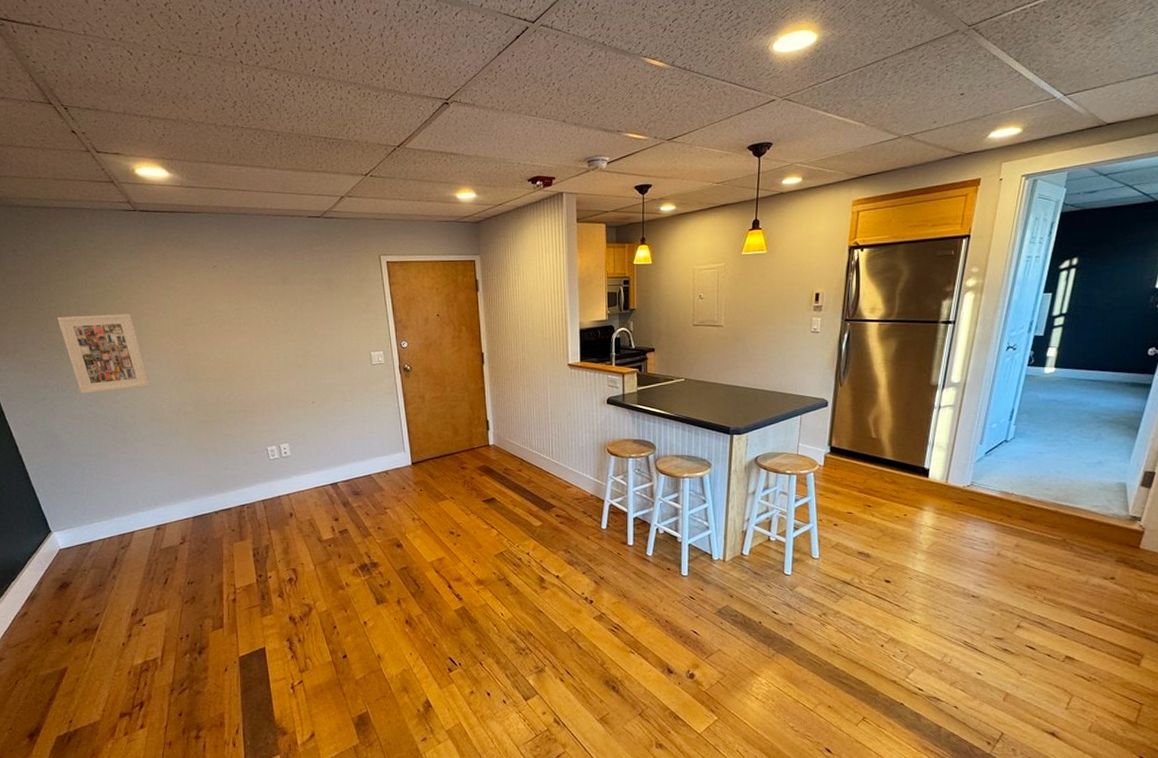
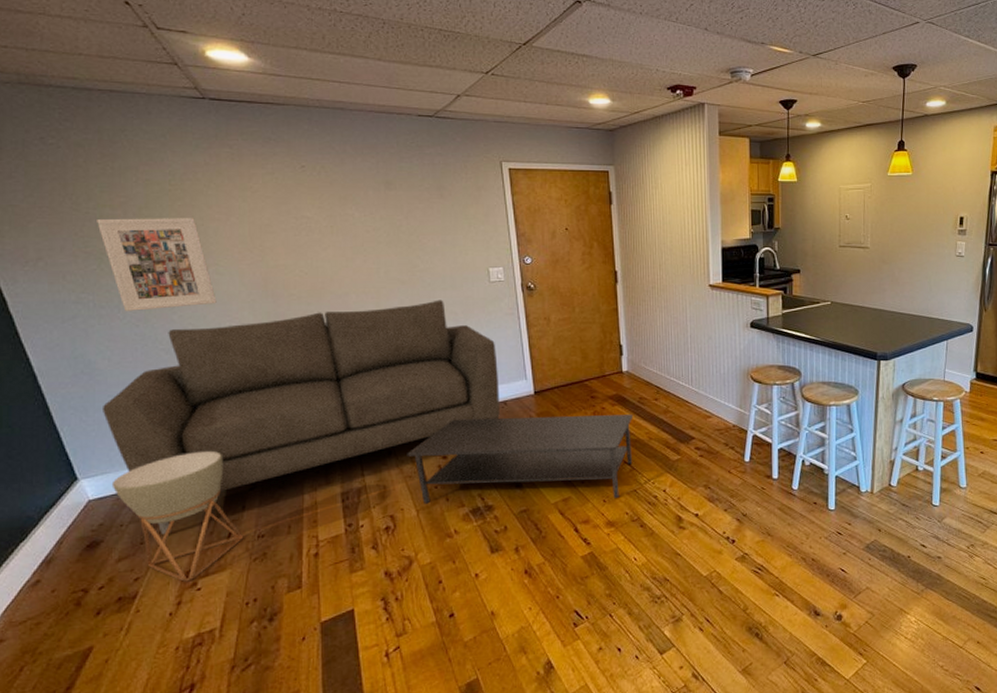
sofa: none [67,381,382,580] -> present [103,300,500,535]
planter: none [76,511,176,618] -> present [111,451,243,582]
coffee table: none [305,484,500,560] -> present [407,414,634,504]

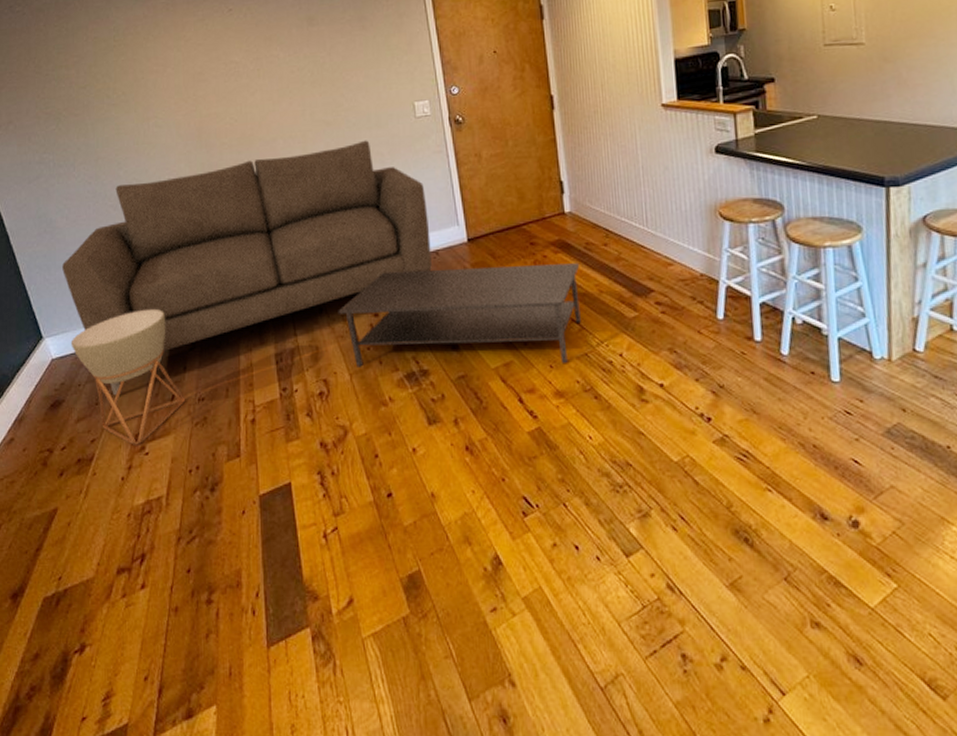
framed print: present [97,218,217,311] -> none [55,72,157,169]

